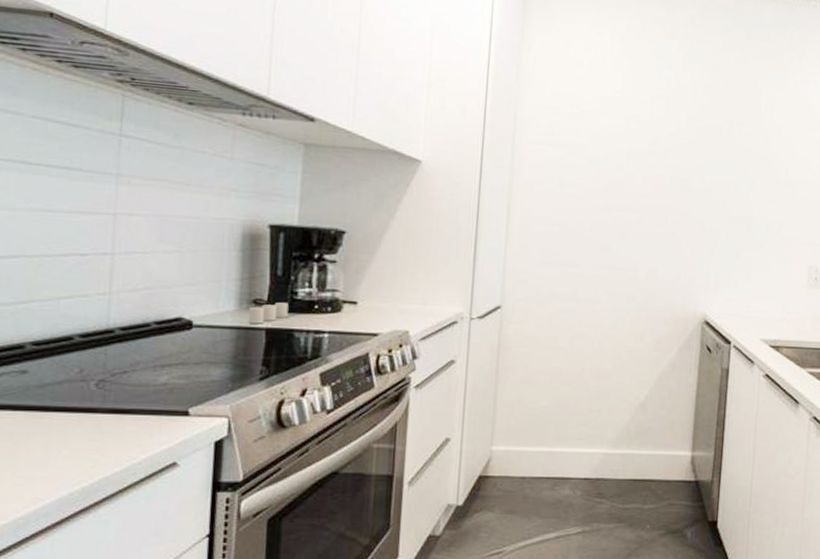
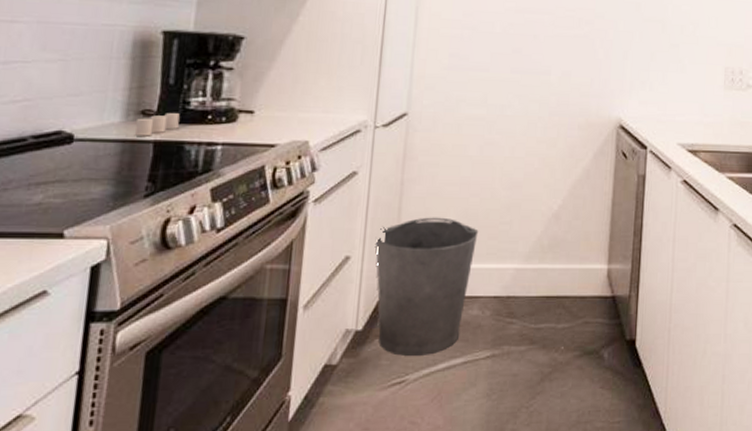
bucket: none [474,404,570,529] -> present [376,217,479,356]

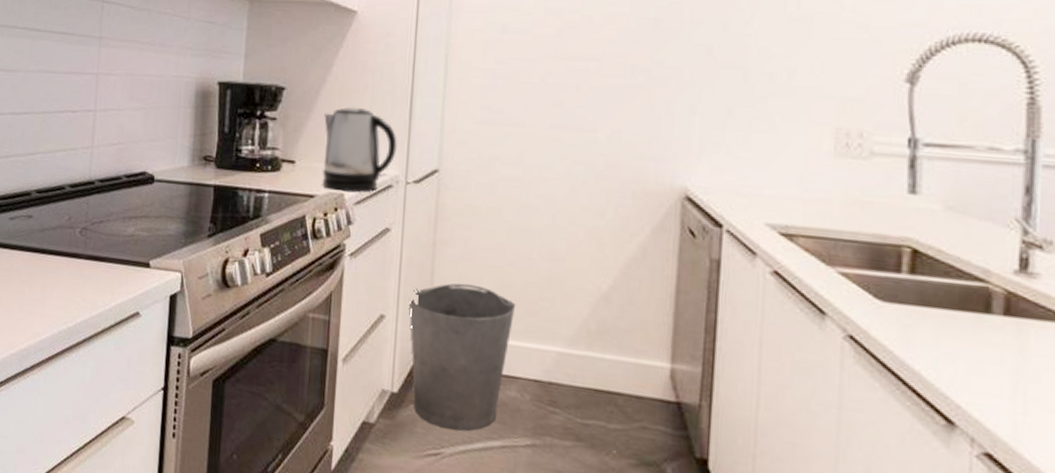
canister: present [135,113,180,136] -> none [199,159,234,181]
kettle: none [284,55,367,138] -> present [322,107,397,192]

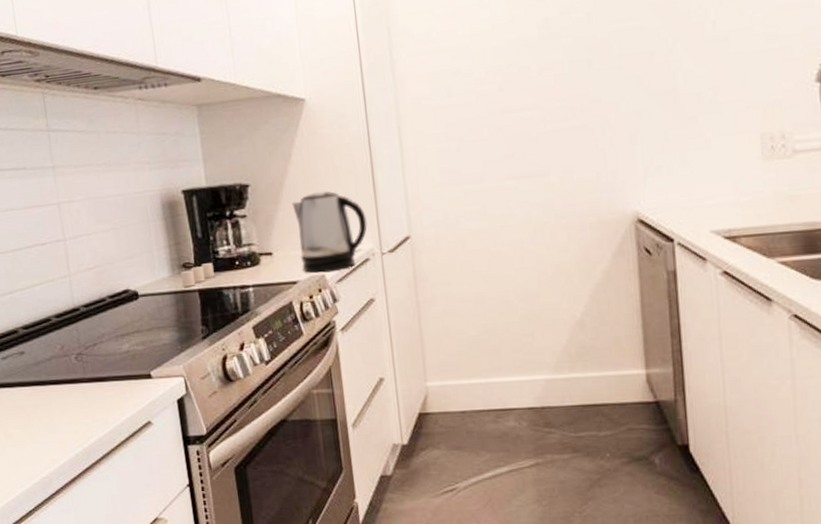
canister: none [199,159,234,181] -> present [181,263,215,287]
bucket: present [409,283,516,431] -> none [404,334,502,466]

